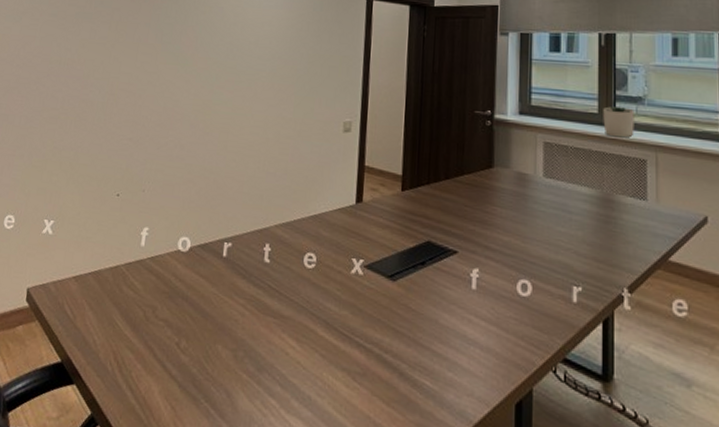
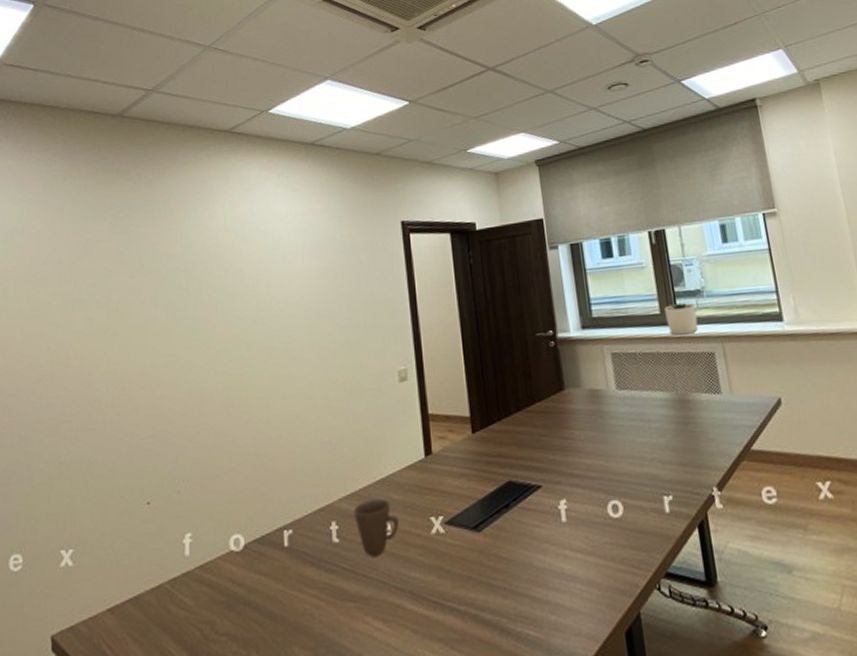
mug: none [286,231,324,281] -> present [354,498,399,555]

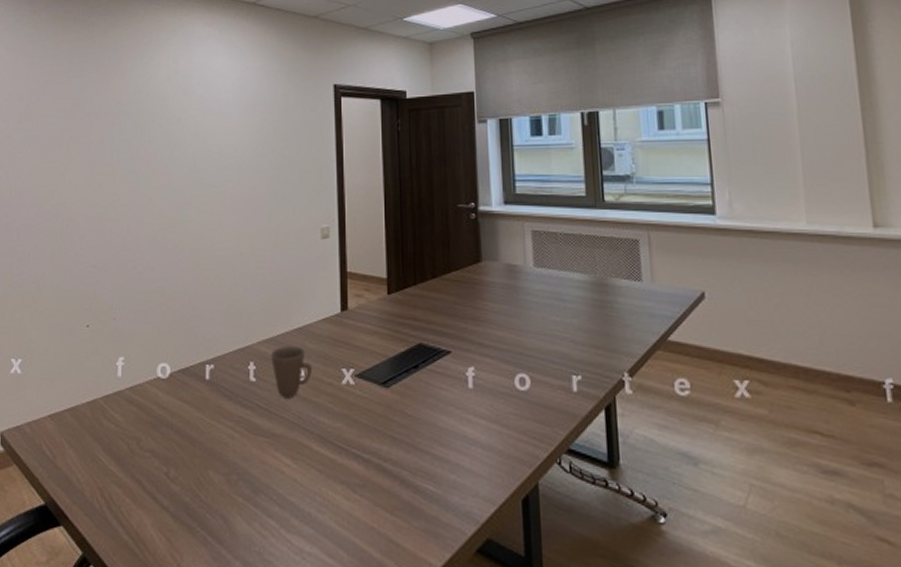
planter: present [664,302,699,336] -> none [591,186,625,219]

